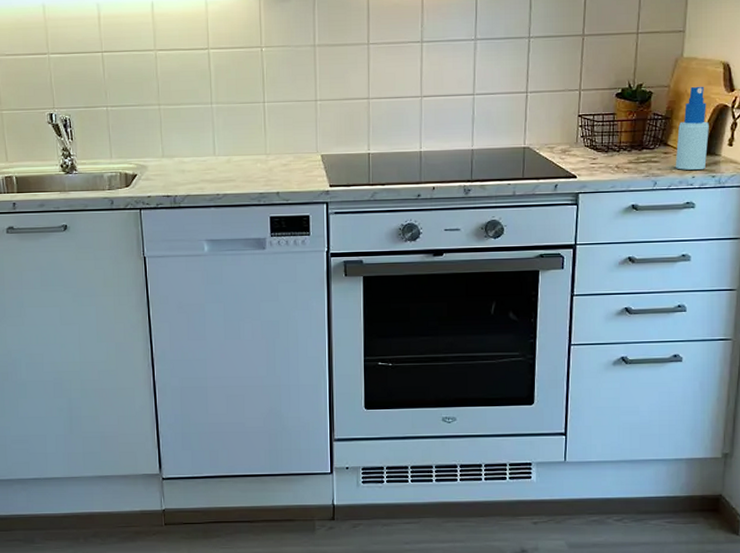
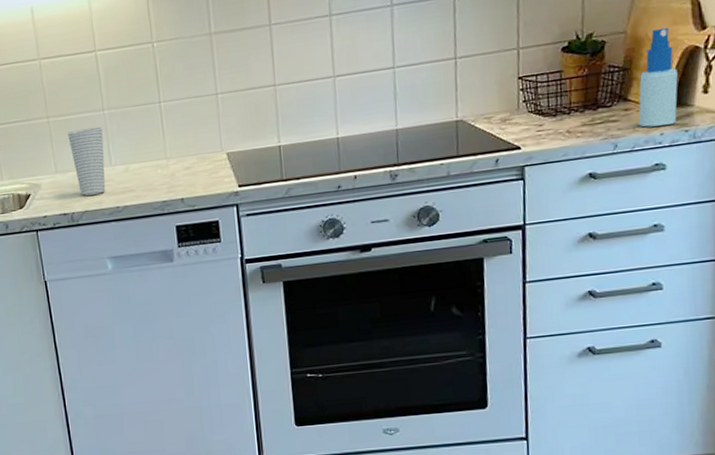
cup: none [176,118,209,181] -> present [67,127,106,196]

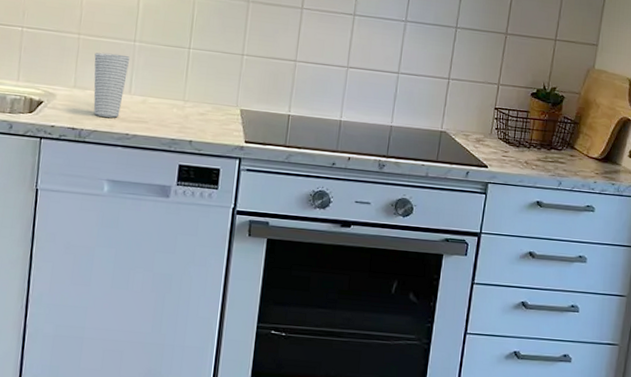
spray bottle: present [638,27,678,128] -> none [579,97,613,176]

